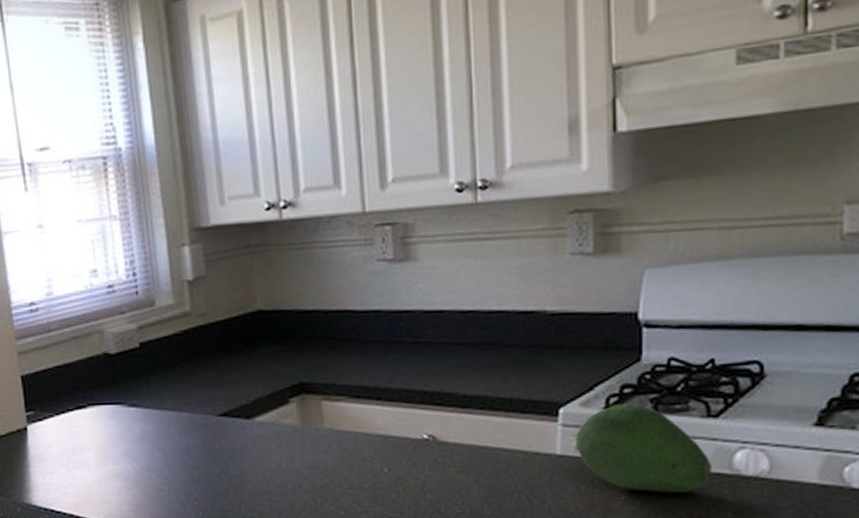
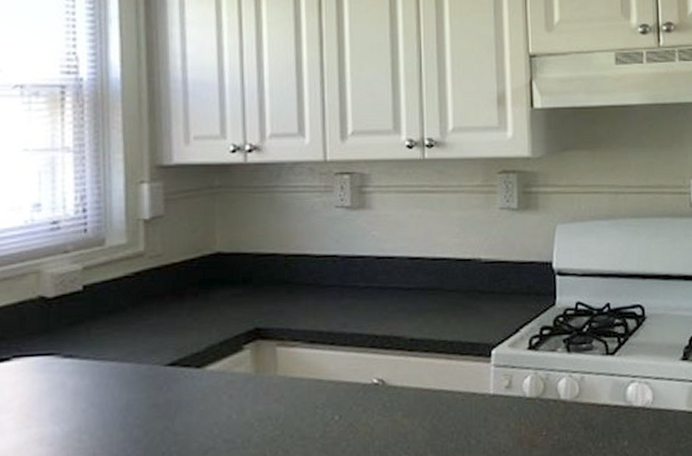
fruit: present [576,404,713,492] -> none [506,344,612,426]

